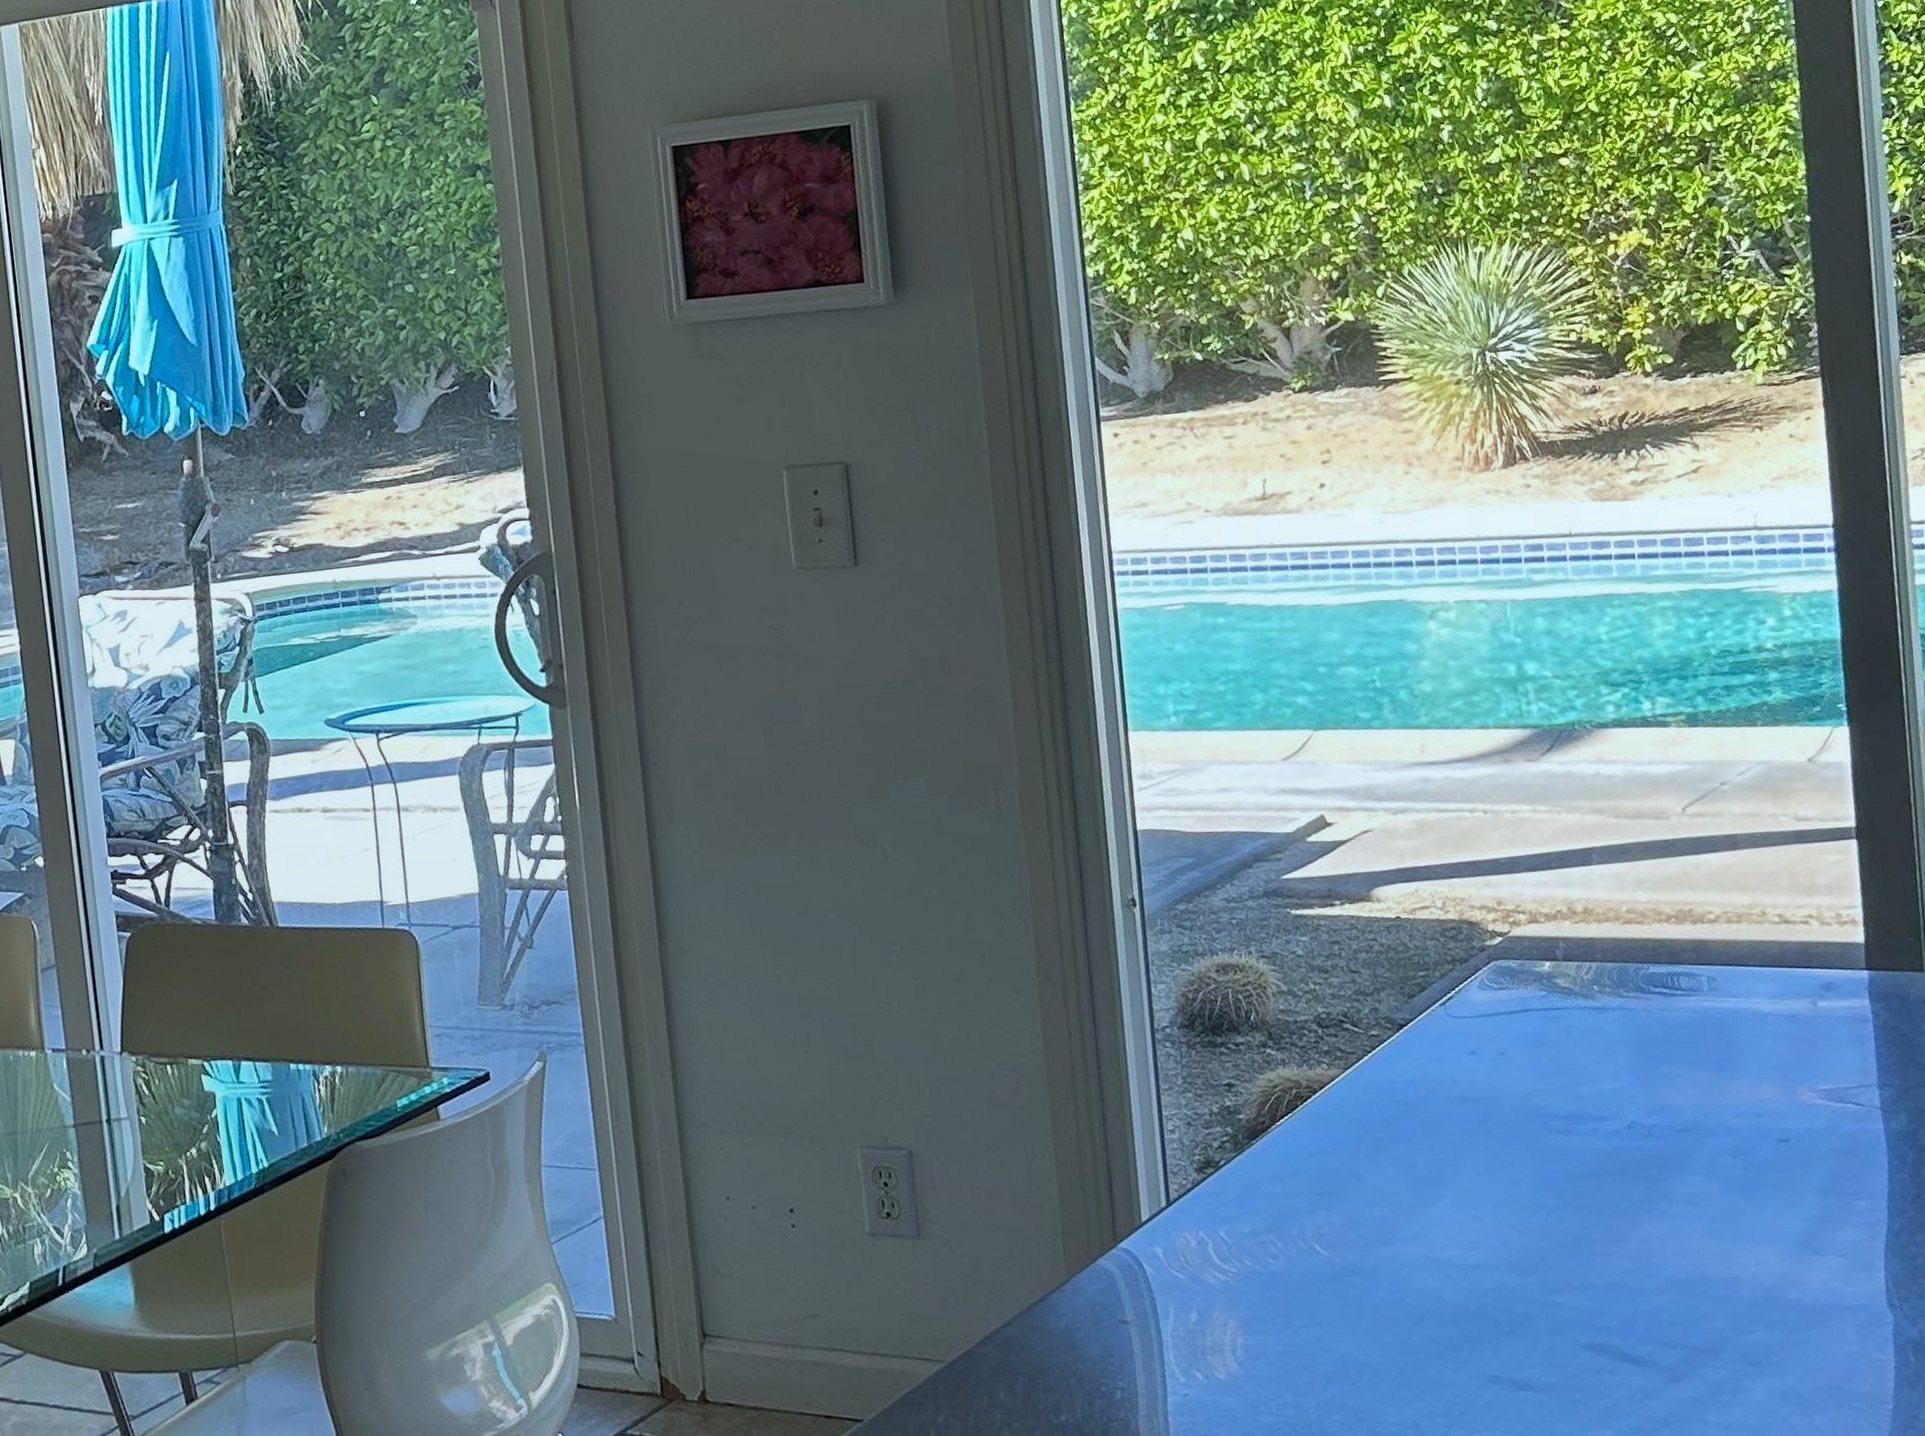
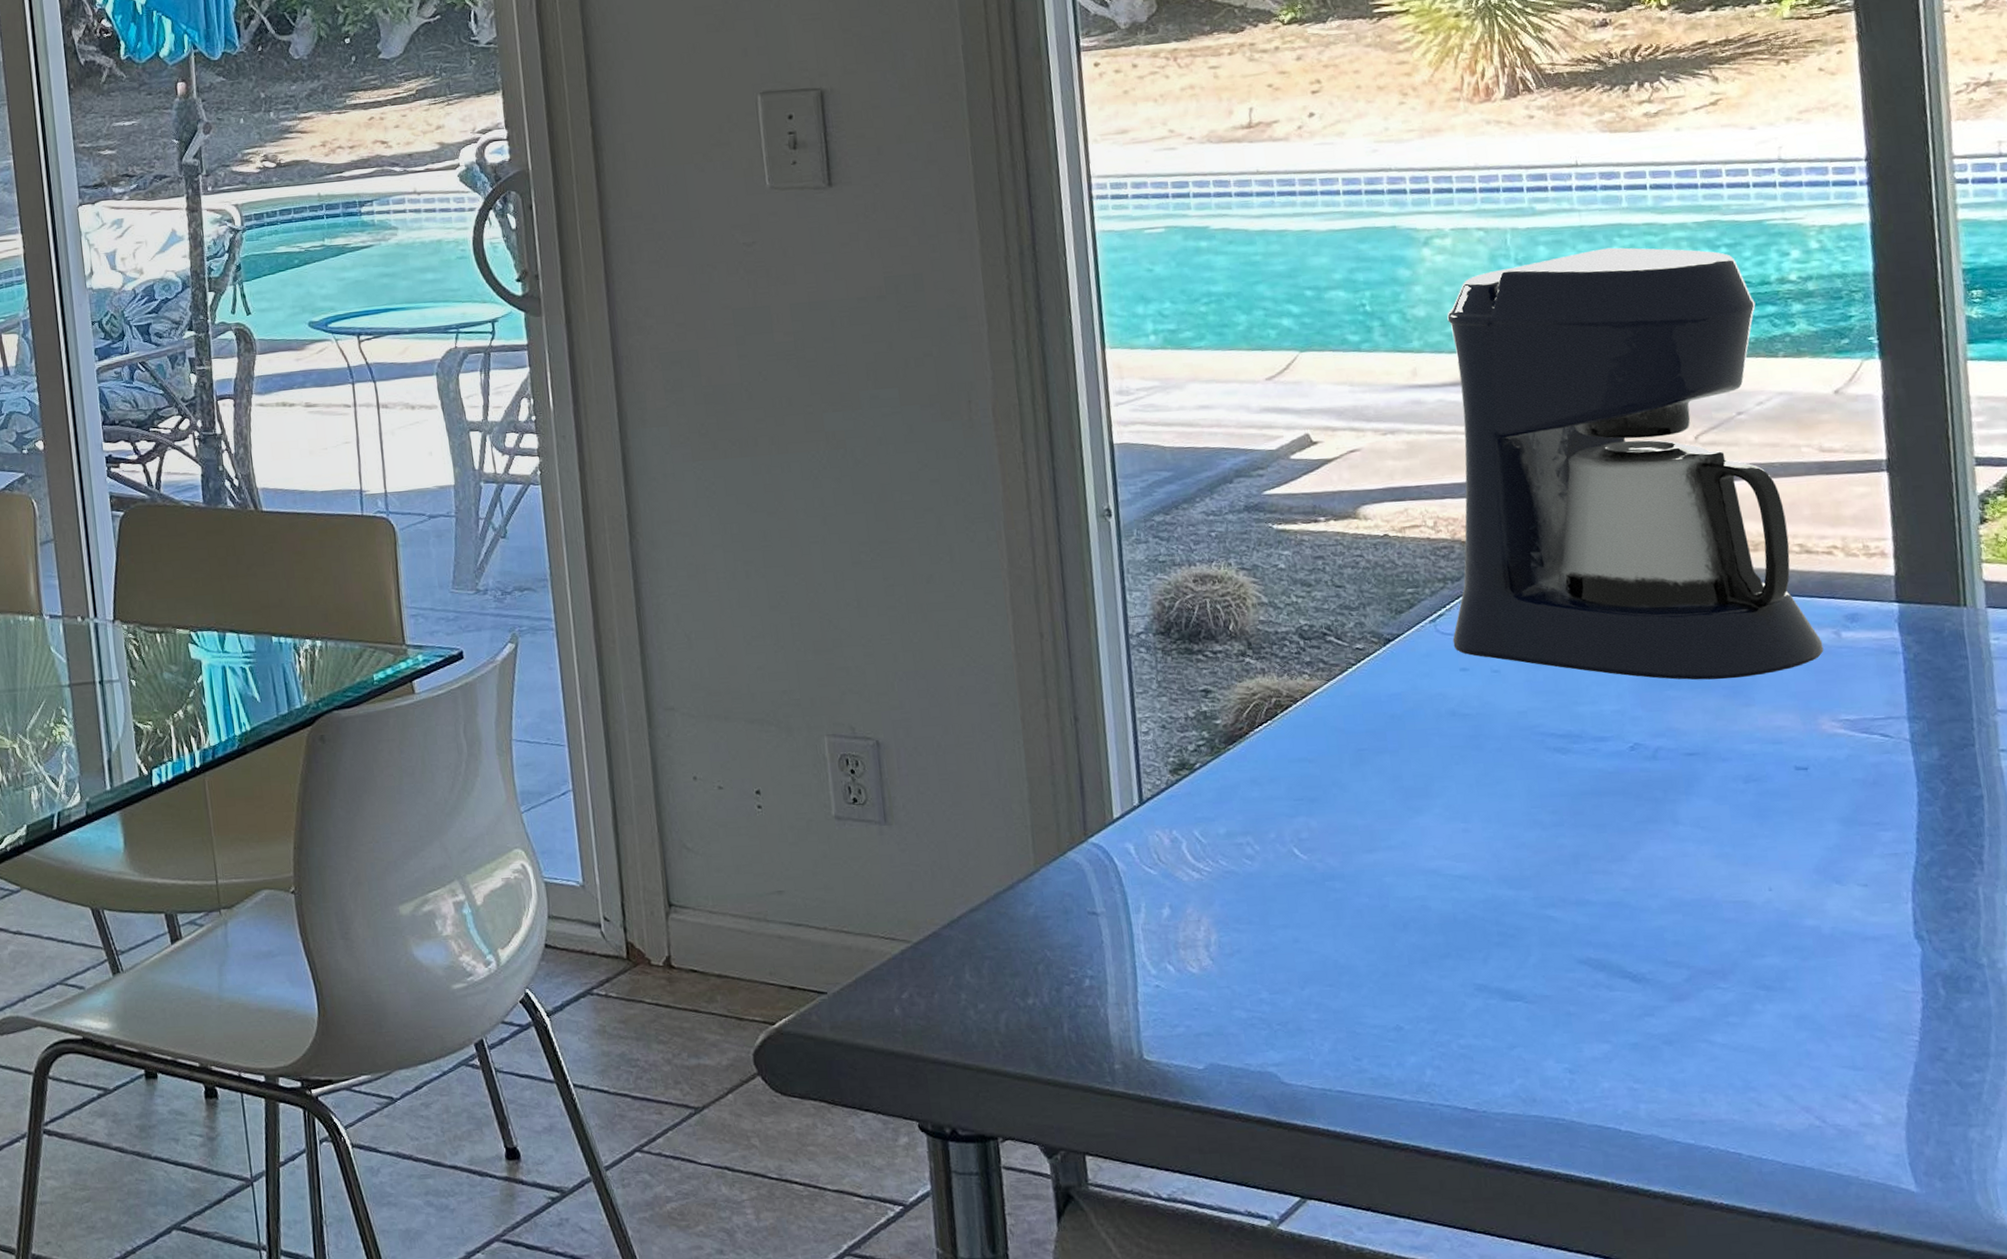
coffee maker: none [1452,618,1802,1056] -> present [1447,247,1824,680]

